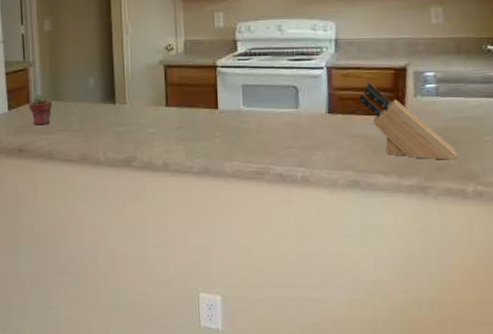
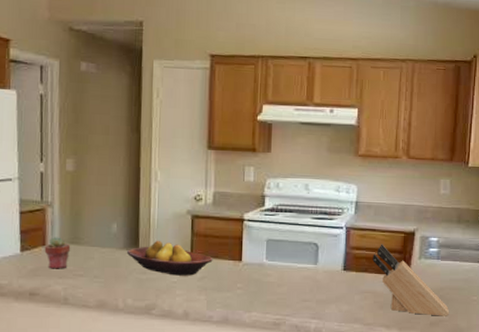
fruit bowl: none [103,92,189,127] -> present [126,240,213,276]

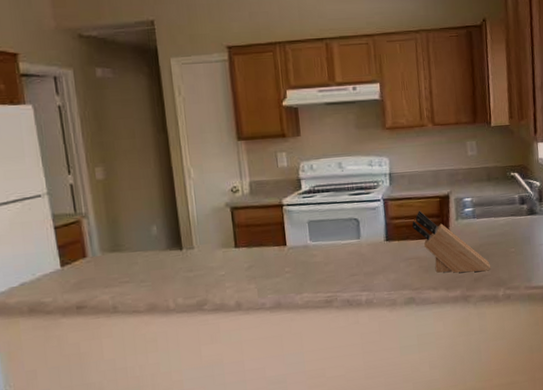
potted succulent: present [44,237,71,269] -> none [85,247,113,280]
fruit bowl: present [126,240,213,276] -> none [170,236,258,269]

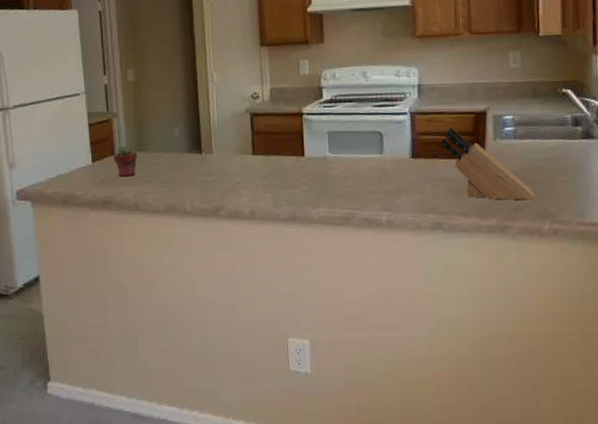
potted succulent: none [85,247,113,280] -> present [113,145,138,177]

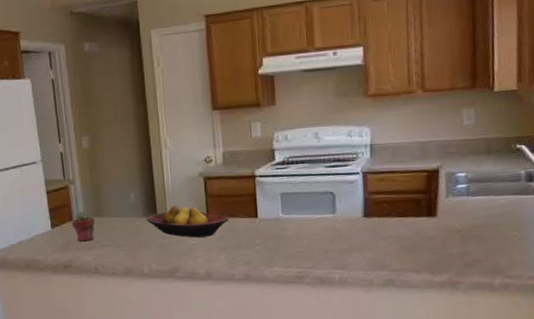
fruit bowl: none [190,141,275,176] -> present [146,205,229,238]
knife block: present [442,127,535,201] -> none [394,185,487,256]

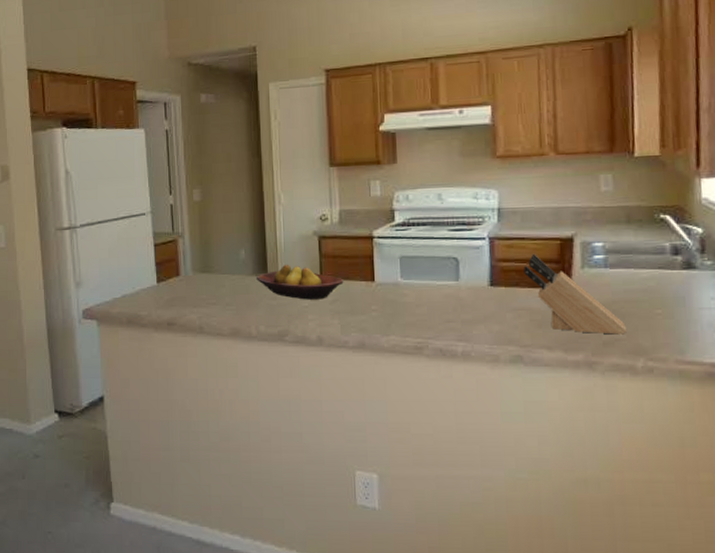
potted succulent: present [71,211,95,242] -> none [178,267,203,299]
knife block: none [394,185,487,256] -> present [523,253,628,335]

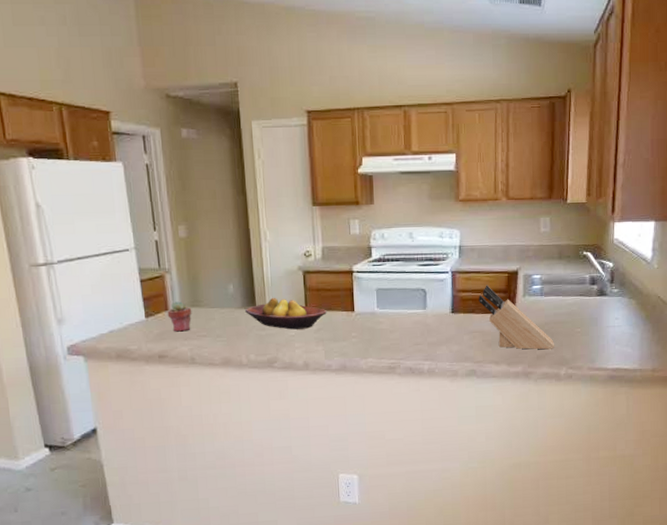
potted succulent: none [178,267,203,299] -> present [167,301,192,332]

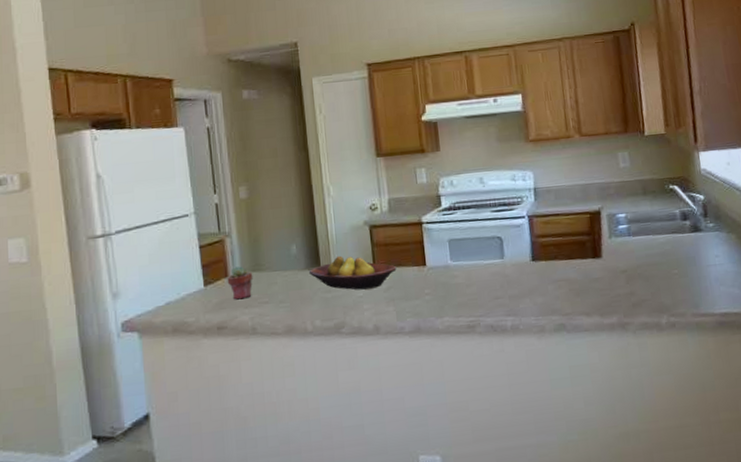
knife block: present [479,285,555,350] -> none [560,228,652,297]

